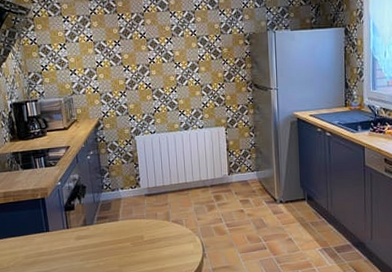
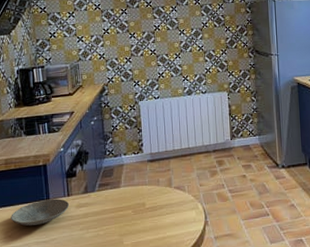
plate: none [12,231,69,256] -> present [11,198,70,226]

